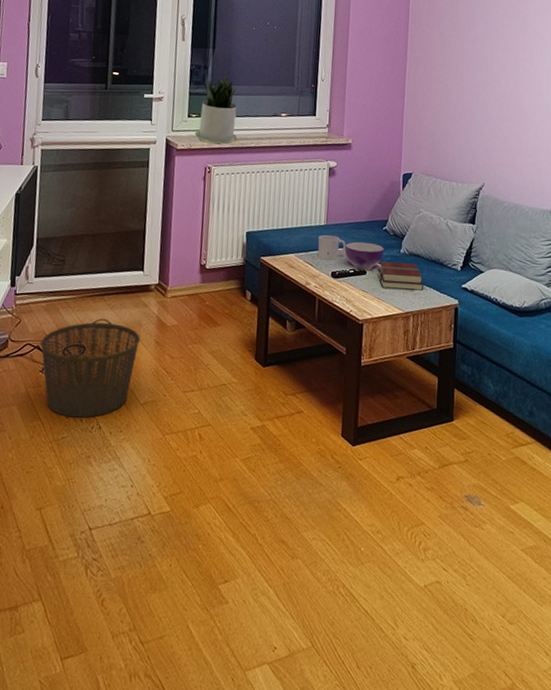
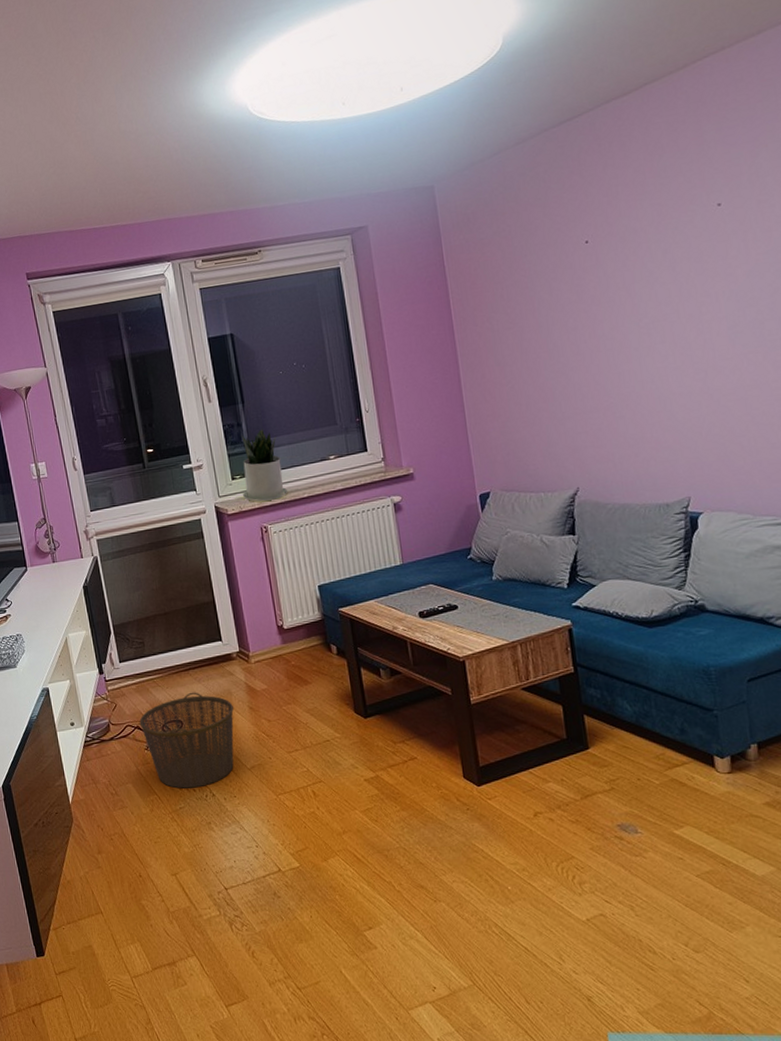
mug: present [317,235,346,261] -> none [396,574,430,602]
bowl: present [344,241,384,271] -> none [427,574,474,606]
books: present [377,261,424,291] -> none [470,588,528,621]

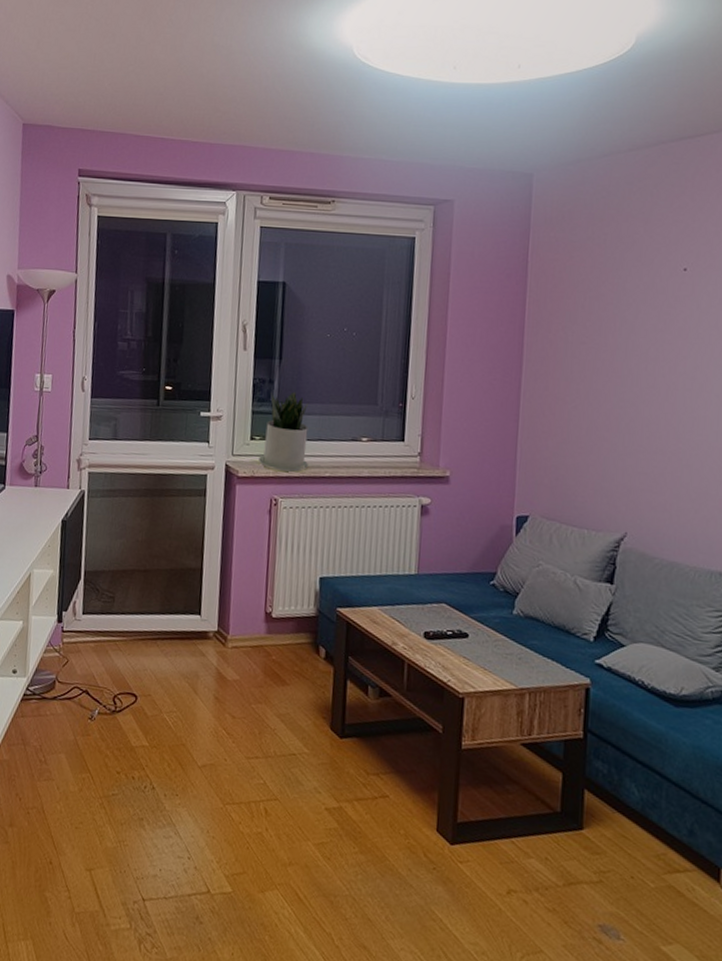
basket: present [139,692,234,789] -> none [89,665,197,776]

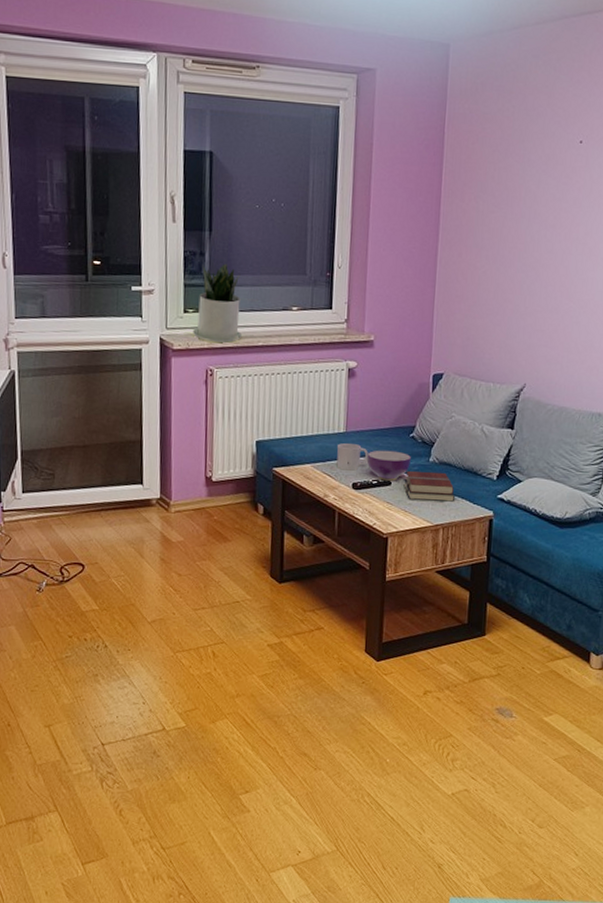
mug: none [406,586,443,619] -> present [336,443,368,472]
bowl: none [440,596,491,634] -> present [366,450,411,481]
books: none [482,623,544,663] -> present [403,471,456,502]

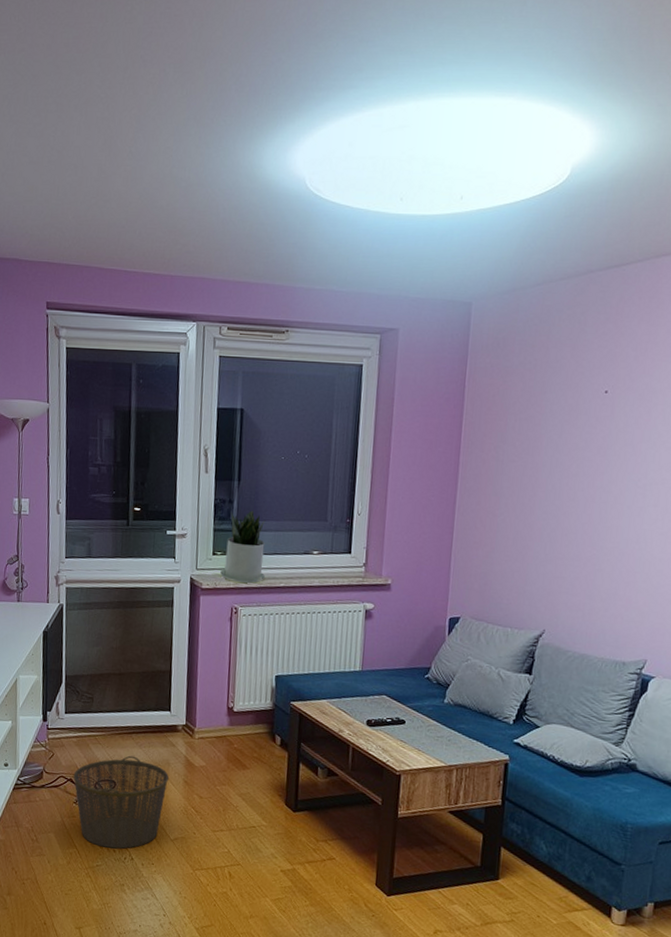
basket: none [35,535,143,637] -> present [73,755,169,849]
mug: present [336,443,368,472] -> none [352,681,383,709]
bowl: present [366,450,411,481] -> none [381,689,426,720]
books: present [403,471,456,502] -> none [417,711,470,744]

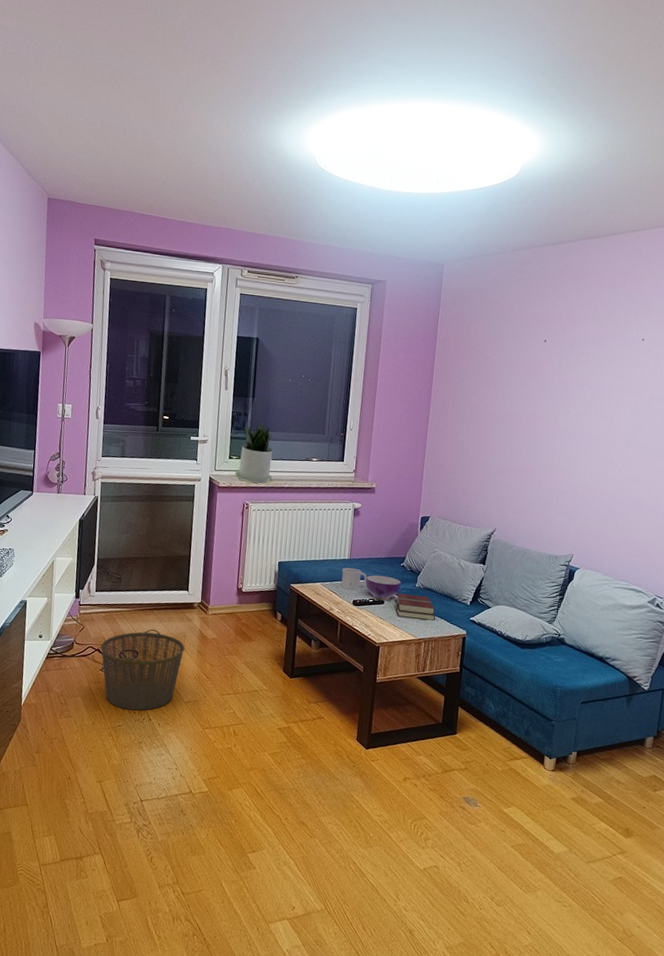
mug: none [352,681,383,709] -> present [341,567,367,591]
bowl: none [381,689,426,720] -> present [365,575,401,601]
books: none [417,711,470,744] -> present [394,593,436,621]

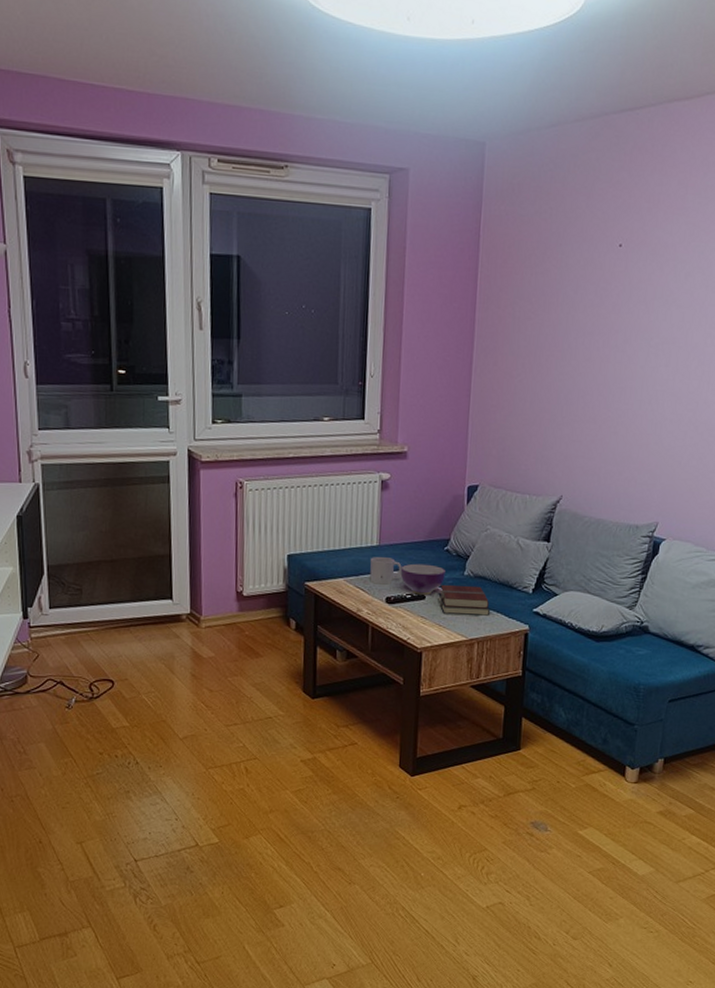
basket: present [100,629,185,711] -> none [63,651,174,754]
planter: present [234,422,274,484] -> none [221,372,273,455]

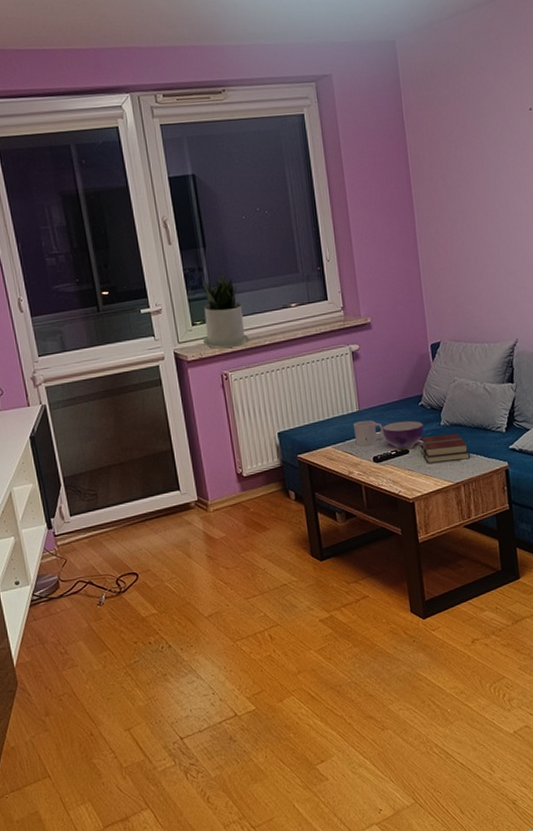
planter: none [221,372,273,455] -> present [202,274,250,349]

